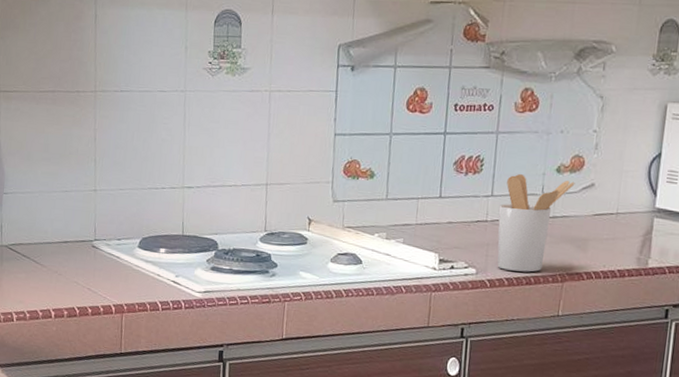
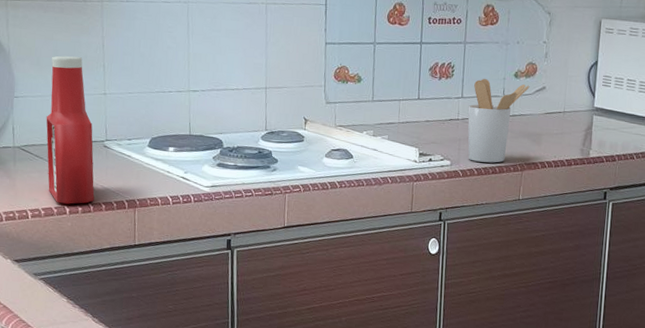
ketchup bottle: none [34,149,82,307] -> present [46,55,95,204]

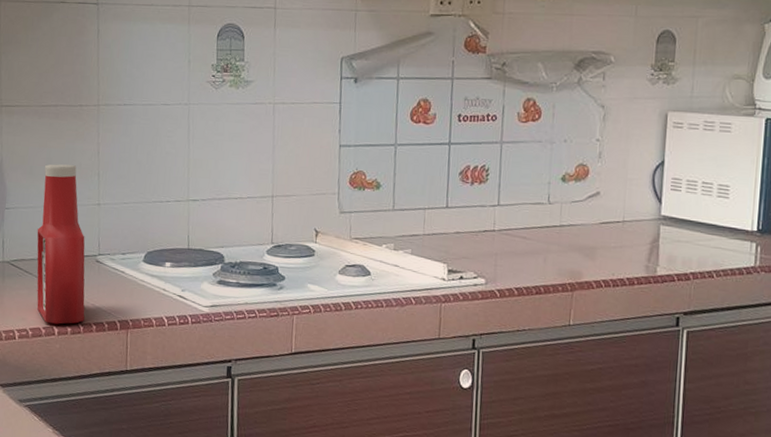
utensil holder: present [467,79,530,163] -> none [505,183,581,282]

